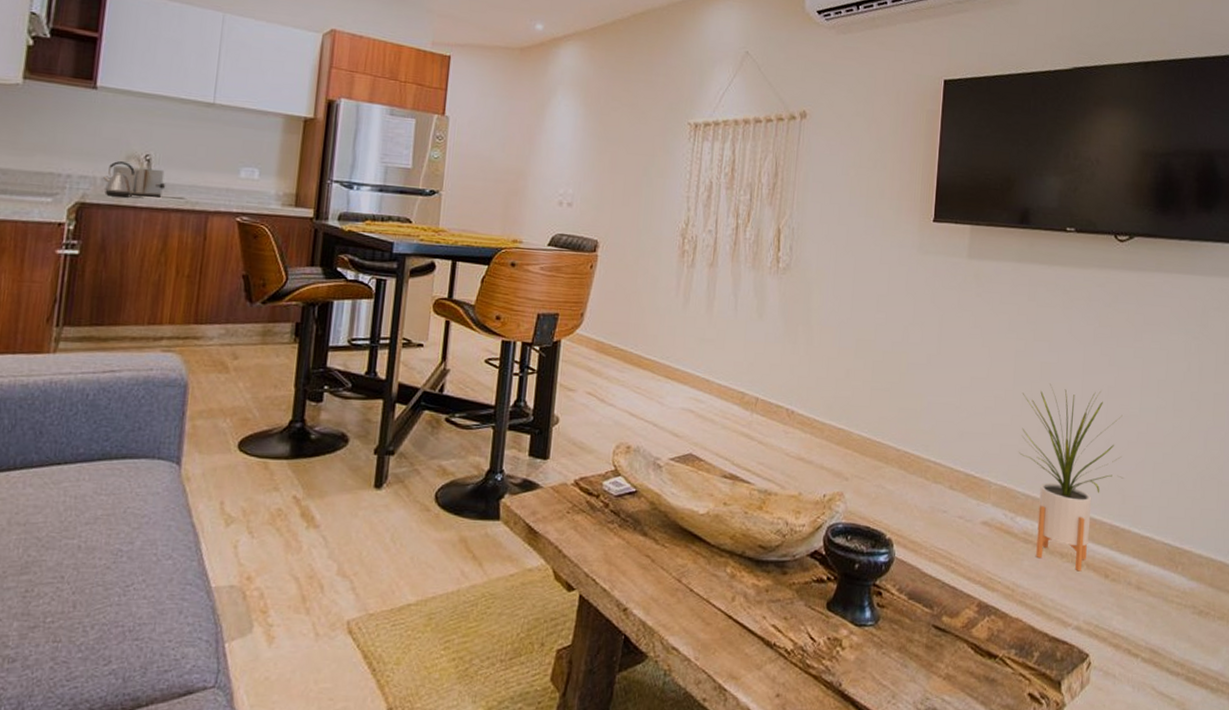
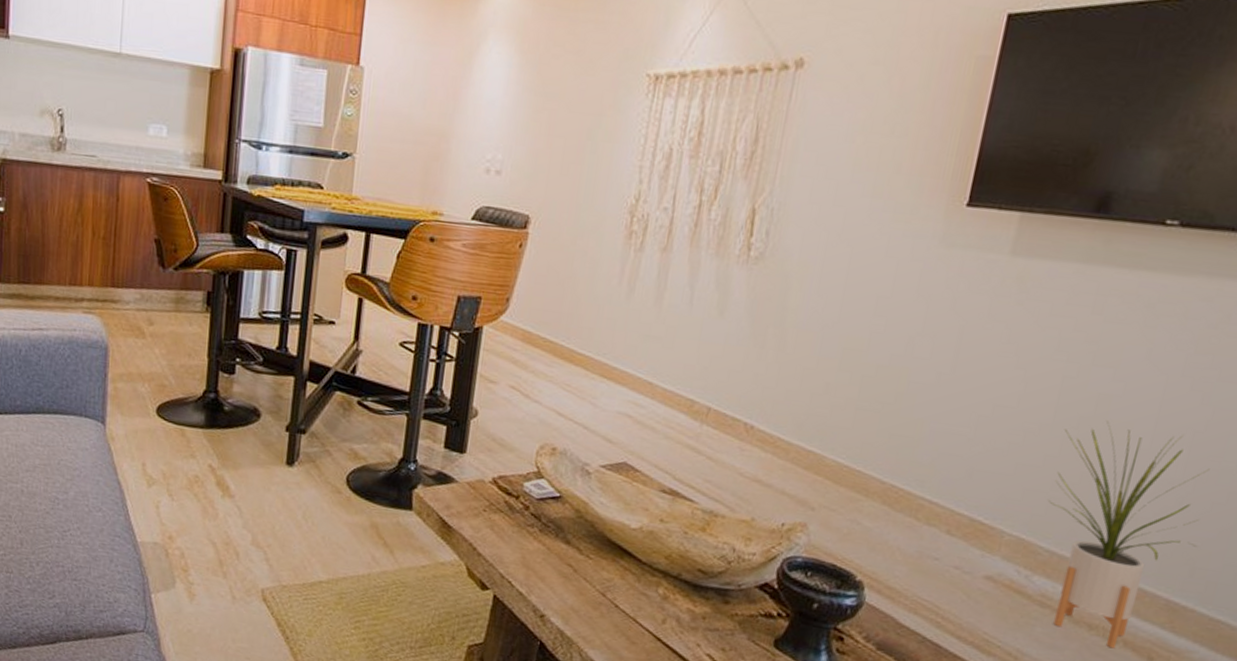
kettle: present [103,161,135,198] -> none [21,116,51,155]
toaster: present [111,165,166,199] -> none [28,120,79,156]

